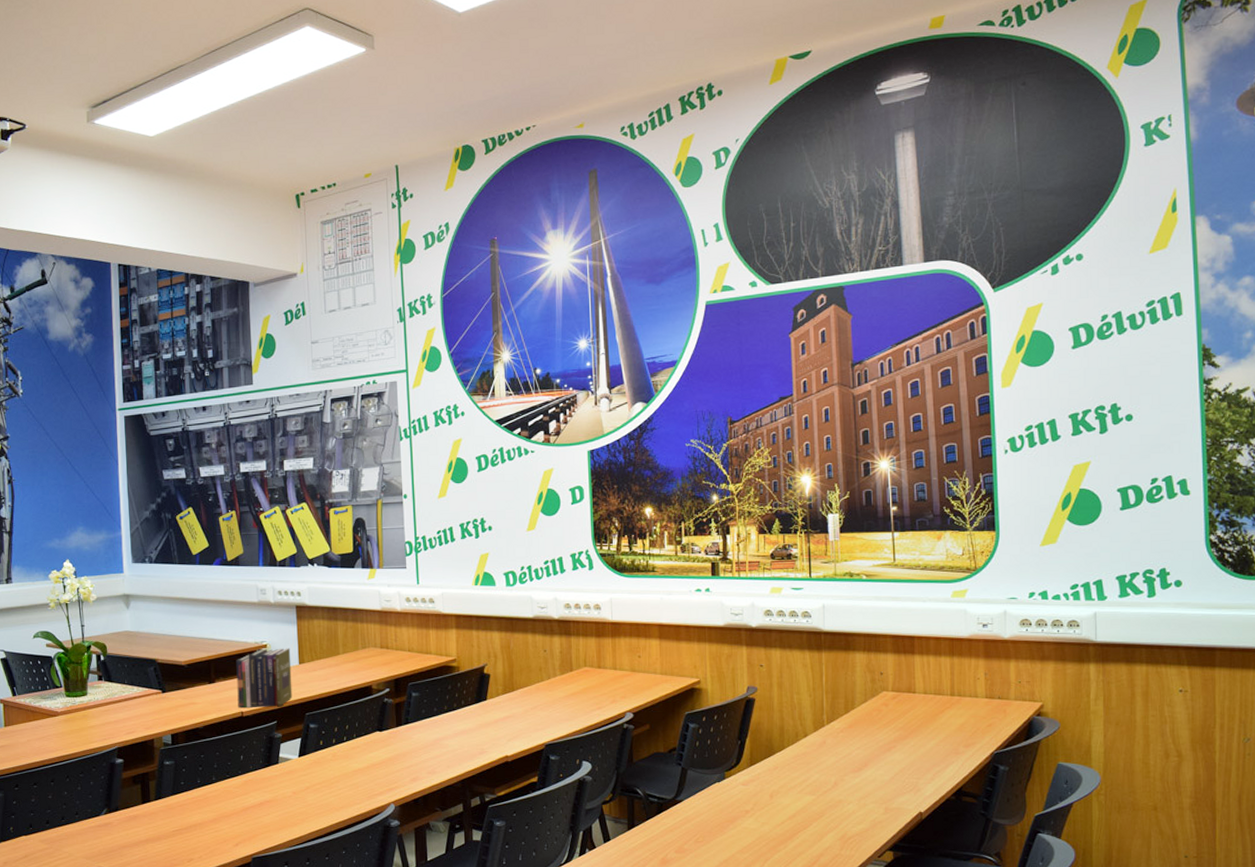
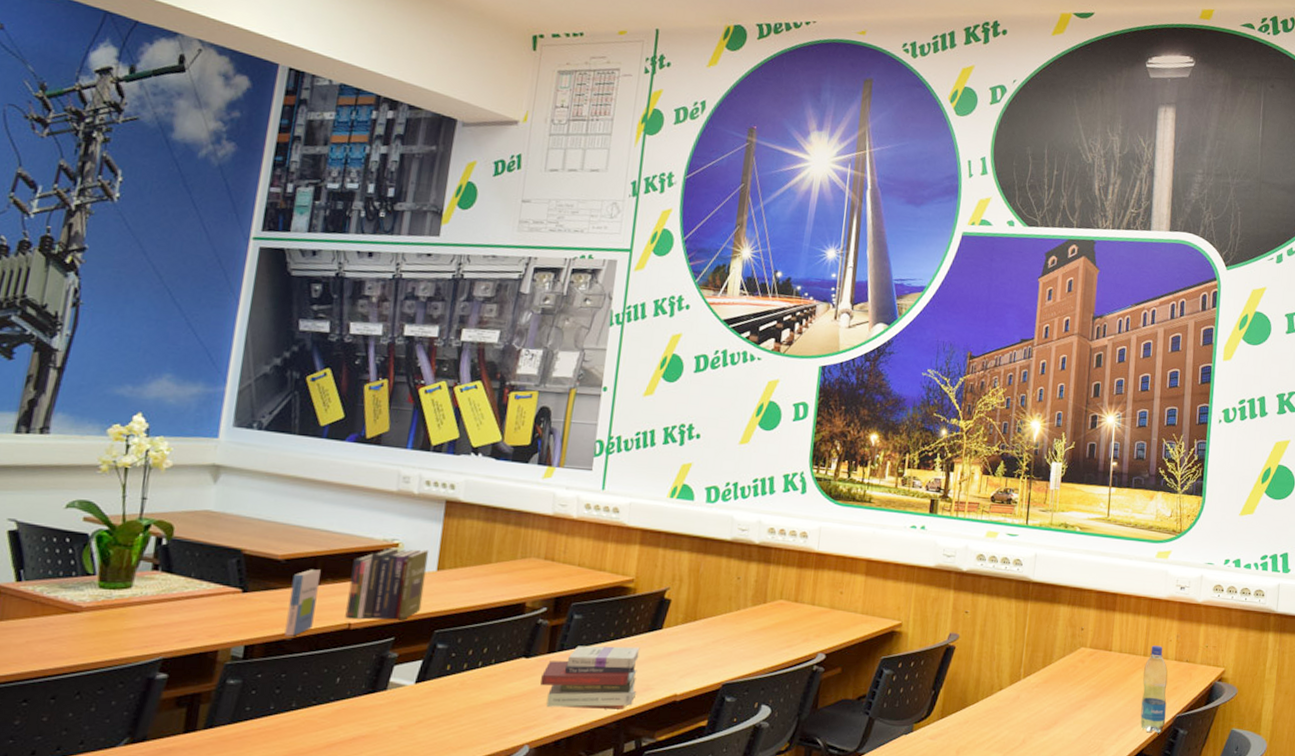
book: none [195,671,216,725] -> present [284,569,321,636]
books: none [395,717,474,771] -> present [540,646,640,710]
bottle: none [952,684,983,771] -> present [1140,645,1168,733]

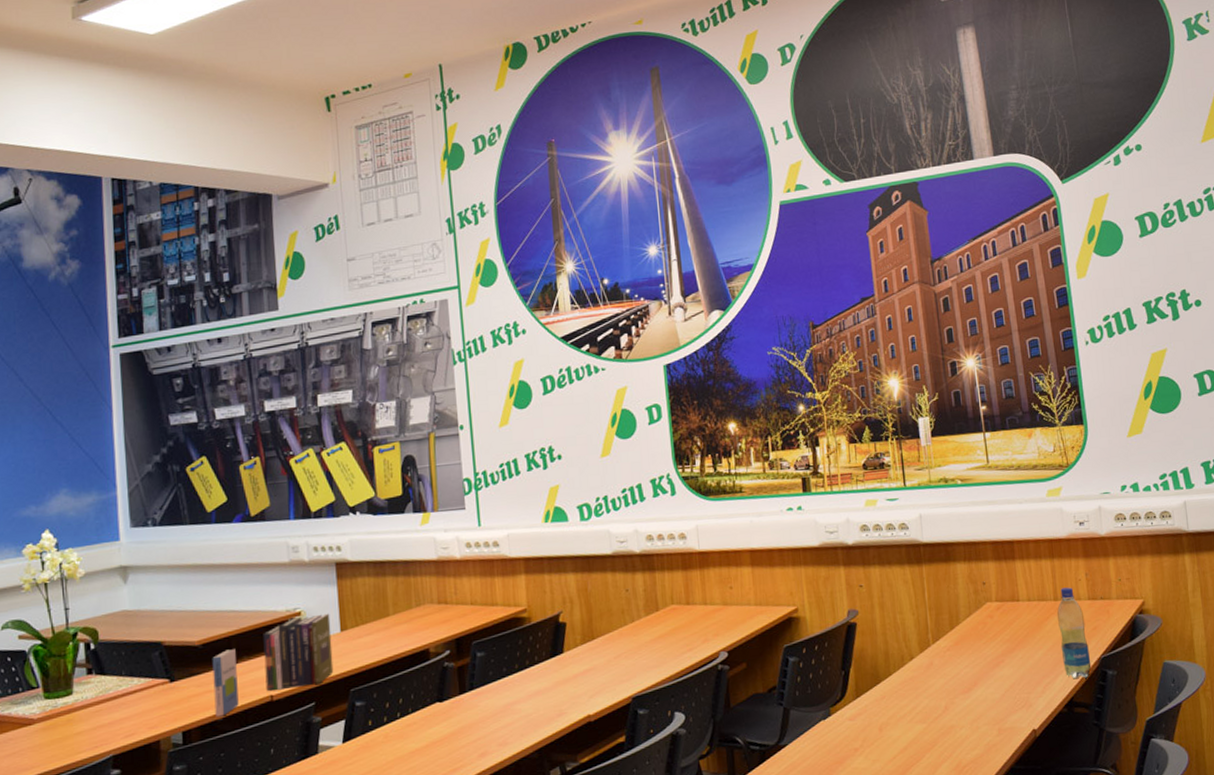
books: present [540,646,640,710] -> none [458,674,552,747]

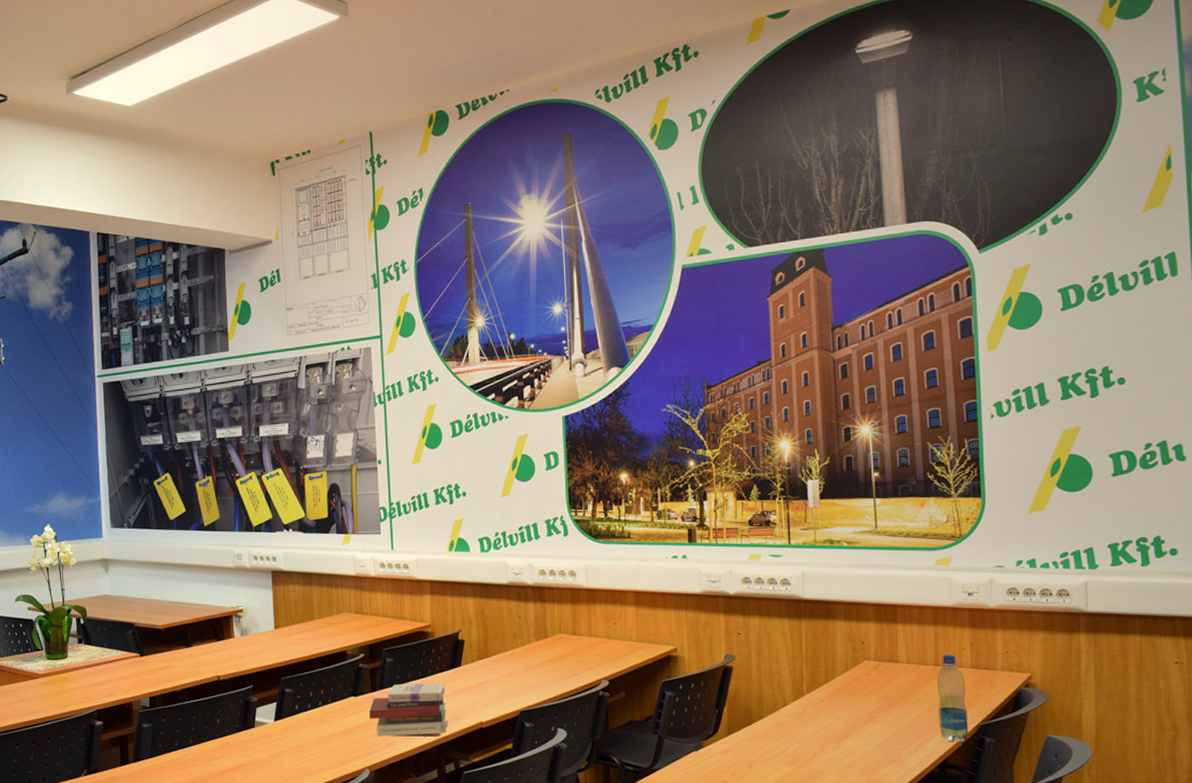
book: present [212,649,239,717] -> none [172,635,193,688]
books: present [263,613,334,691] -> none [212,612,268,671]
books: none [458,674,552,747] -> present [369,683,449,737]

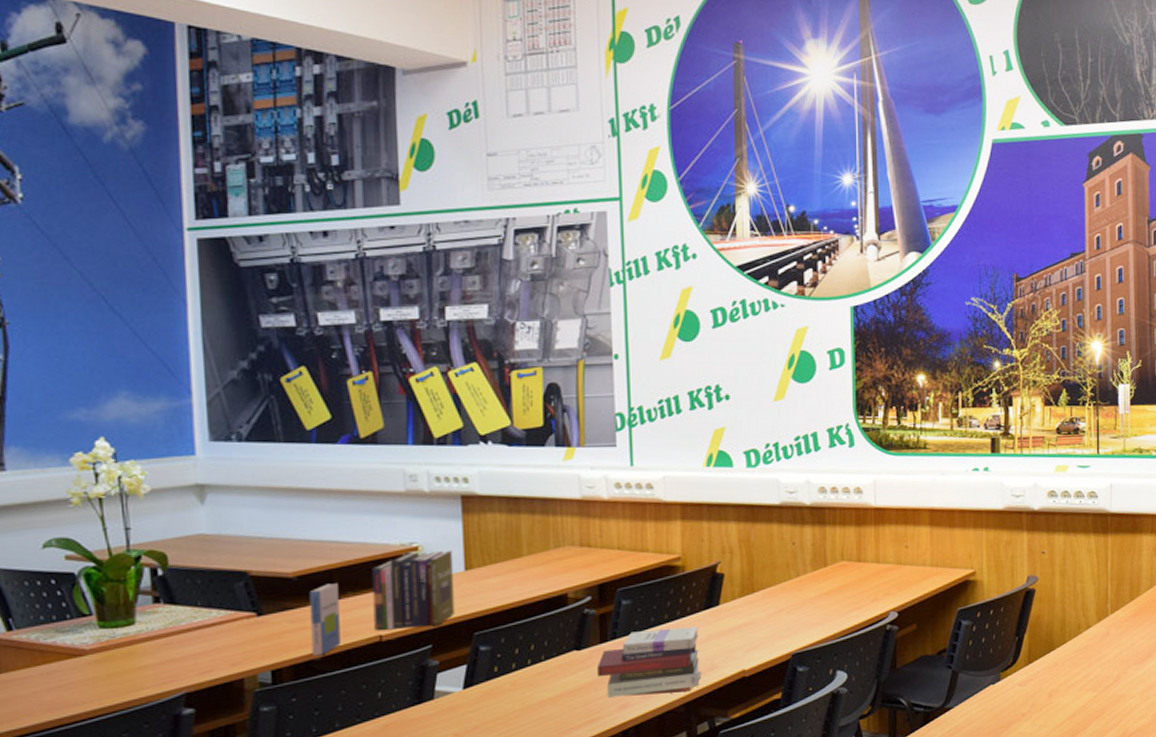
book: none [172,635,193,688] -> present [309,583,341,656]
books: none [212,612,268,671] -> present [371,550,455,630]

